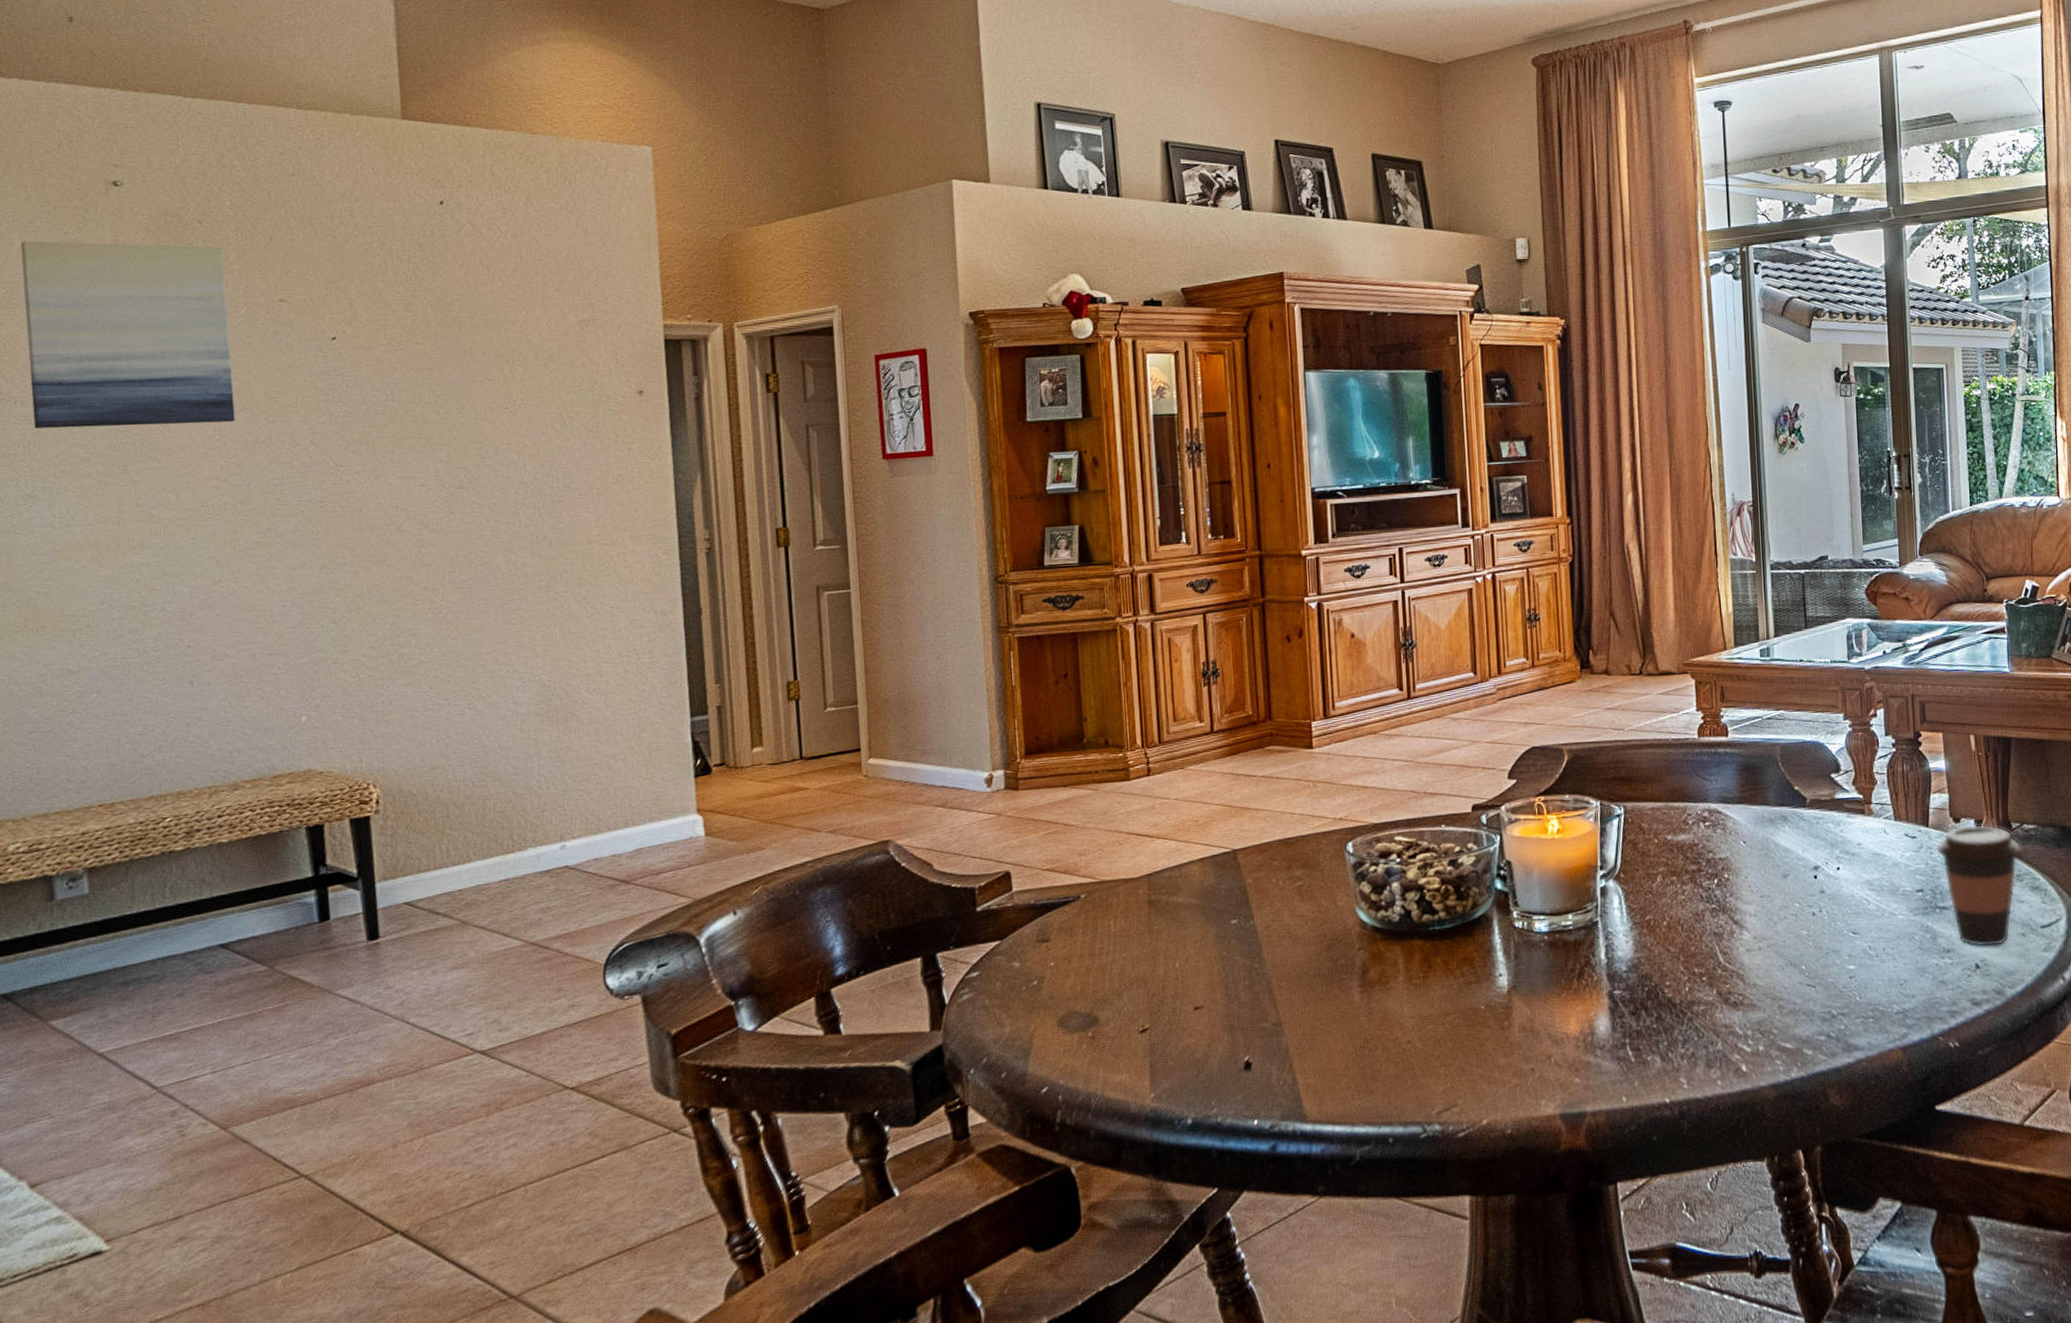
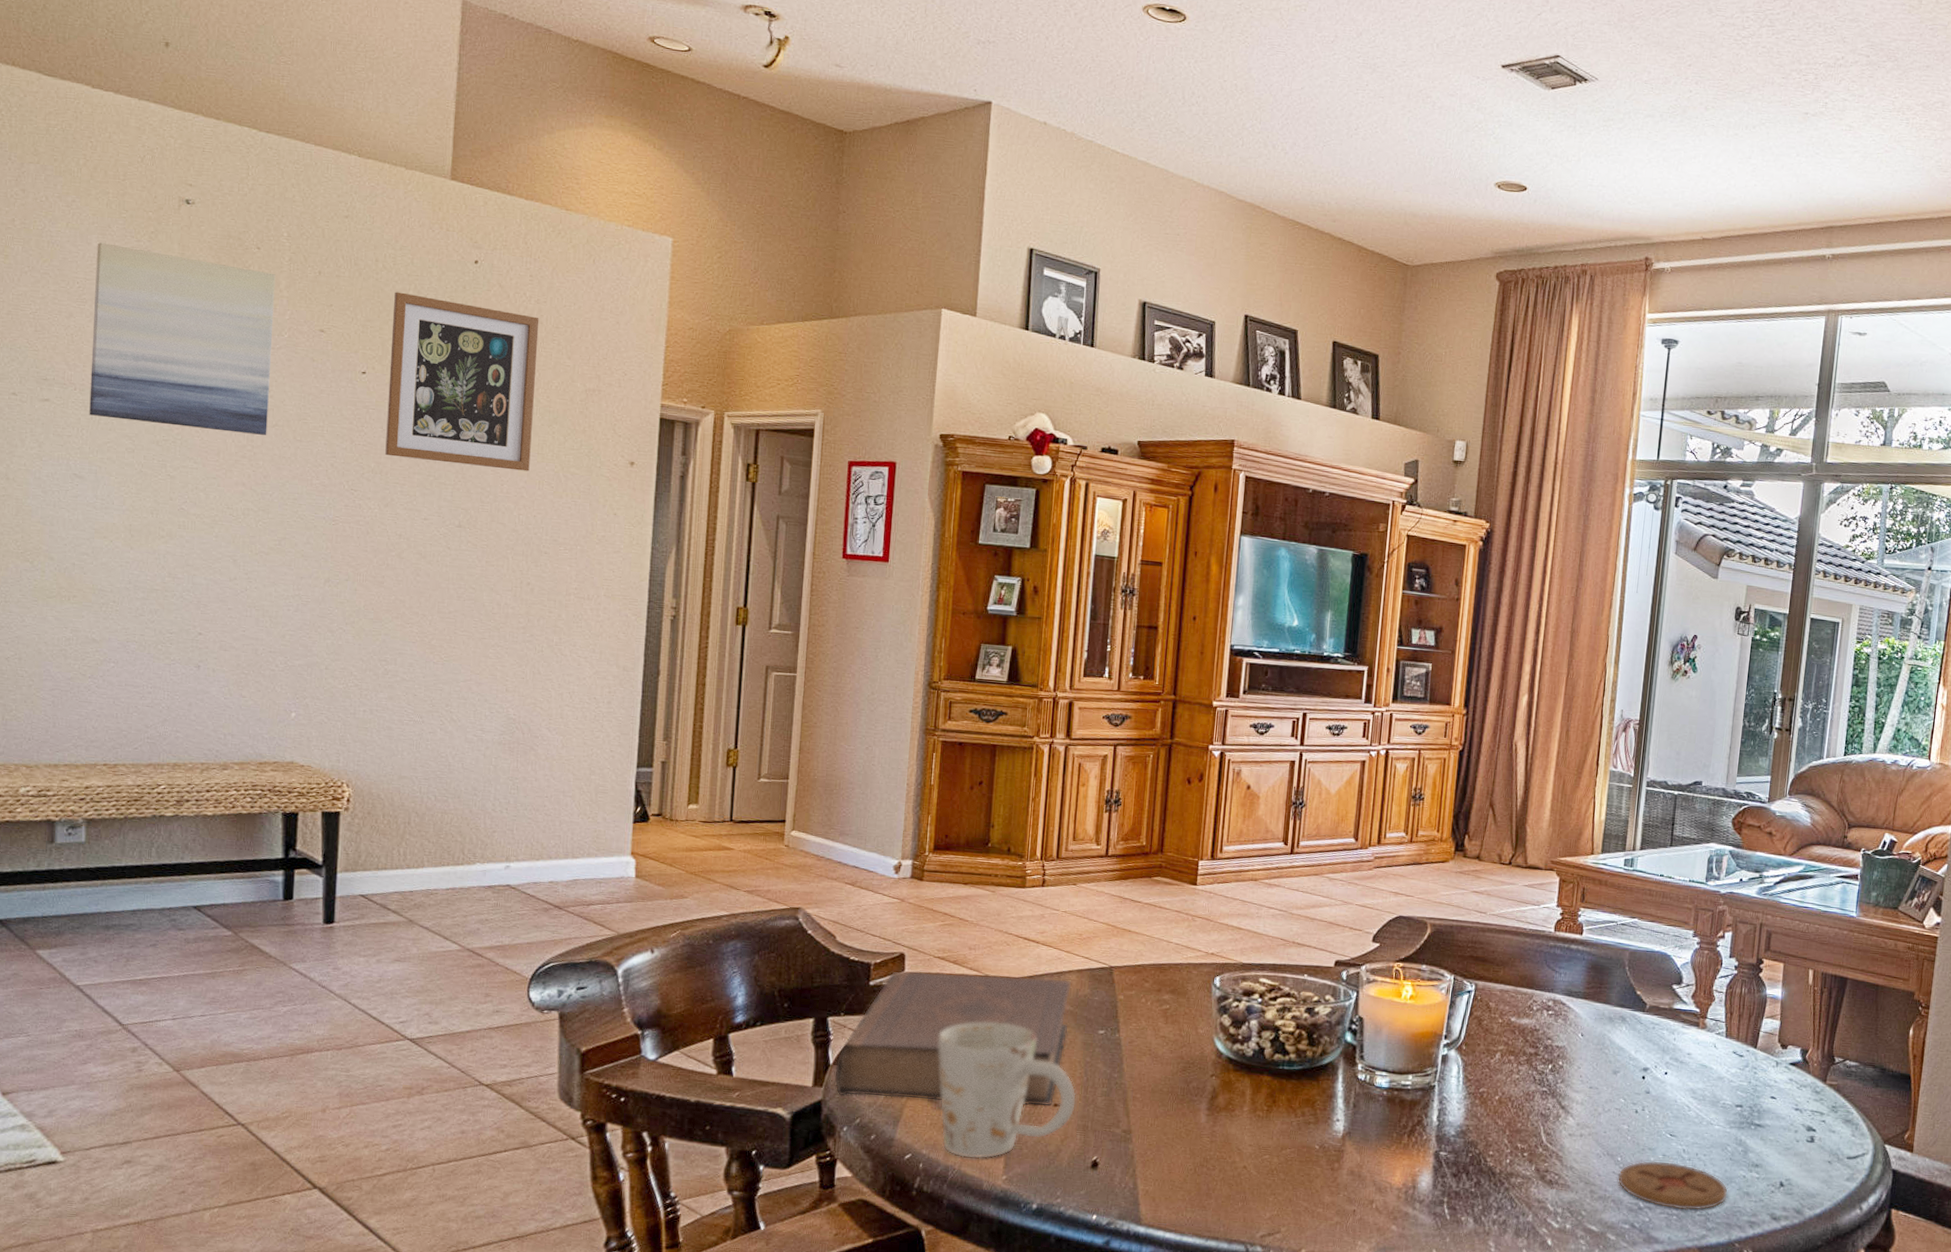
wall art: none [356,246,530,424] -> present [385,292,539,472]
book: none [951,870,1198,1037] -> present [834,970,1072,1107]
mug: none [1059,929,1219,1082] -> present [938,1022,1077,1159]
coaster: none [1804,961,1924,1012] -> present [1617,1160,1729,1211]
coffee cup: present [1936,824,2022,947] -> none [1760,1052,1841,1169]

